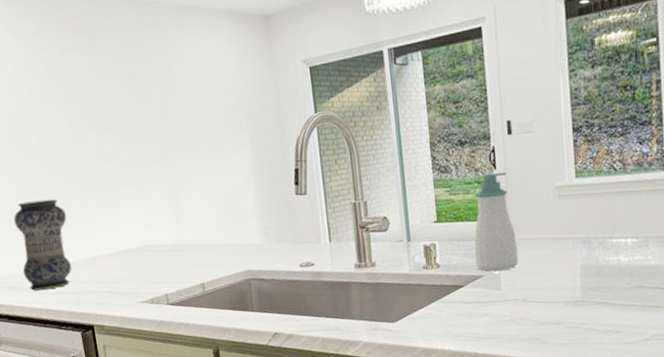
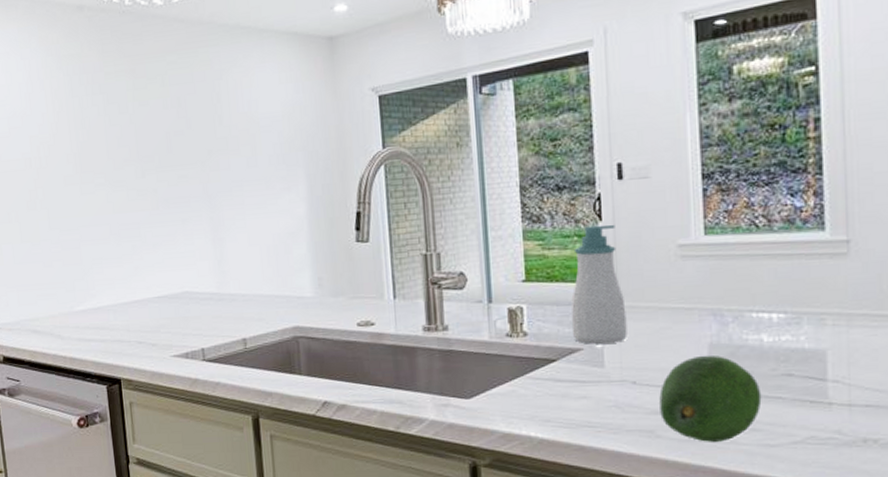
vase: present [13,199,72,291] -> none [43,235,102,336]
fruit: none [544,275,621,344] -> present [659,355,762,442]

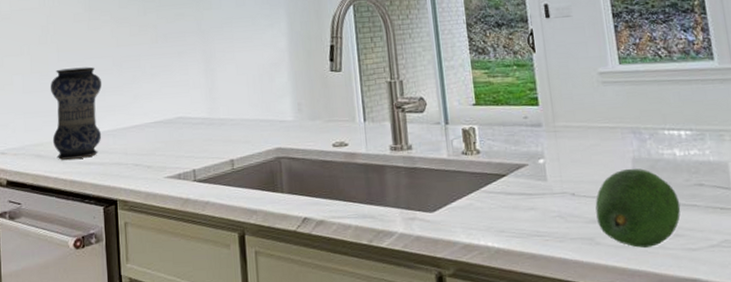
vase: none [43,235,102,336] -> present [51,66,102,160]
soap bottle: present [571,224,627,344] -> none [514,55,564,160]

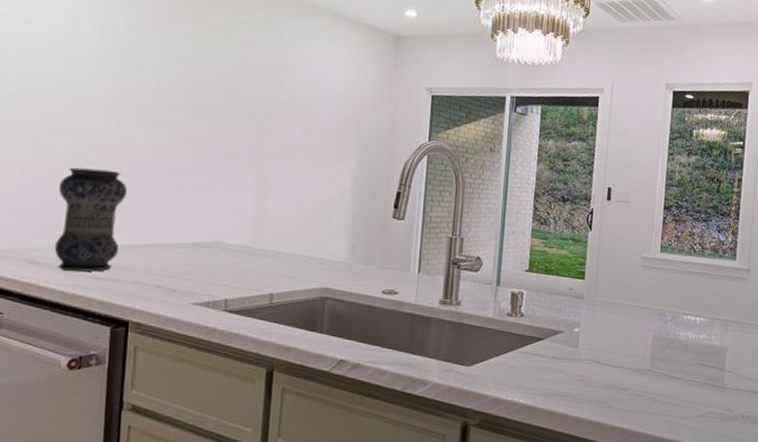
fruit: present [595,168,681,248] -> none [613,344,683,413]

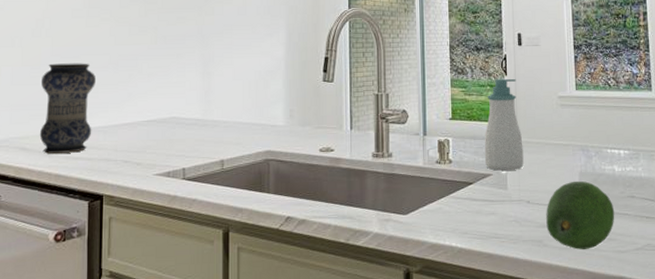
soap bottle: none [558,233,601,329] -> present [484,78,524,171]
fruit: none [613,344,683,413] -> present [546,181,615,250]

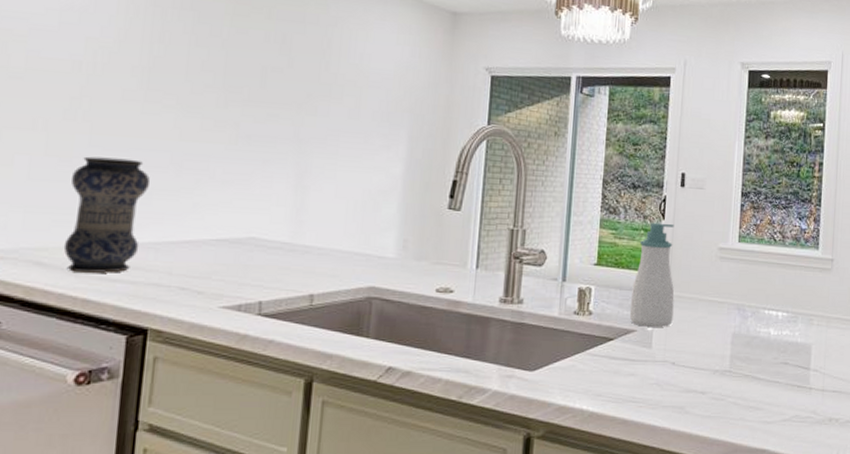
fruit: present [546,181,615,250] -> none [690,343,765,418]

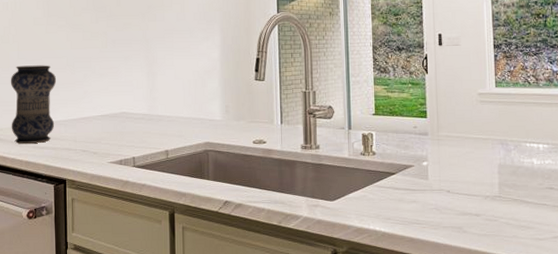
soap bottle: present [629,222,674,327] -> none [406,76,444,162]

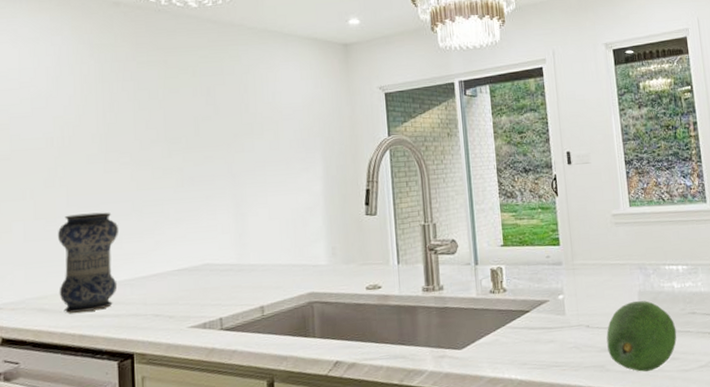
fruit: none [465,172,533,236] -> present [606,300,677,372]

